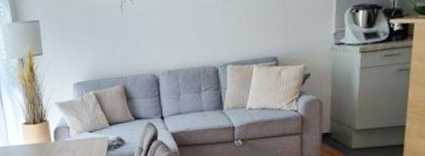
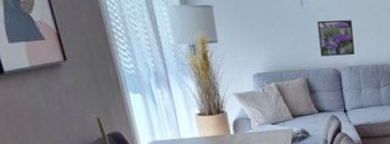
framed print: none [136,21,175,62] -> present [317,19,355,57]

